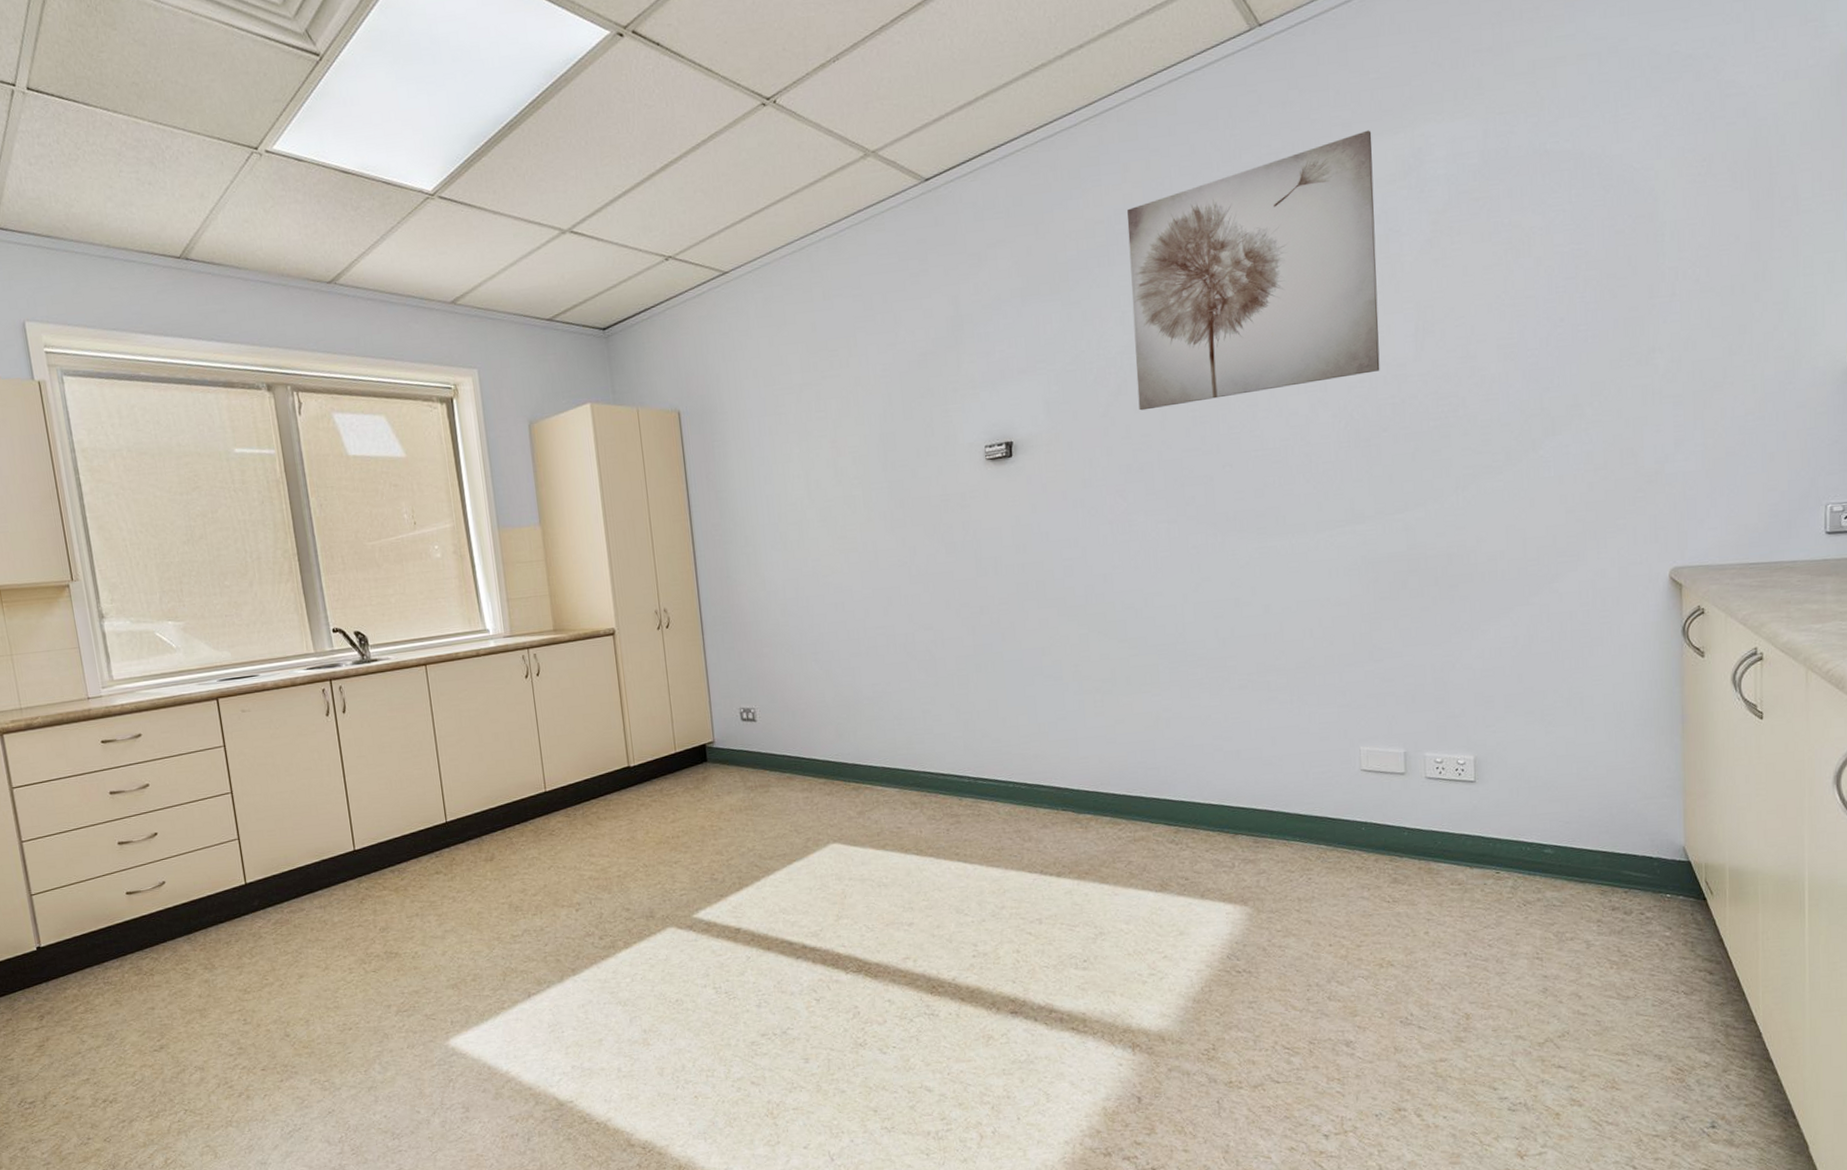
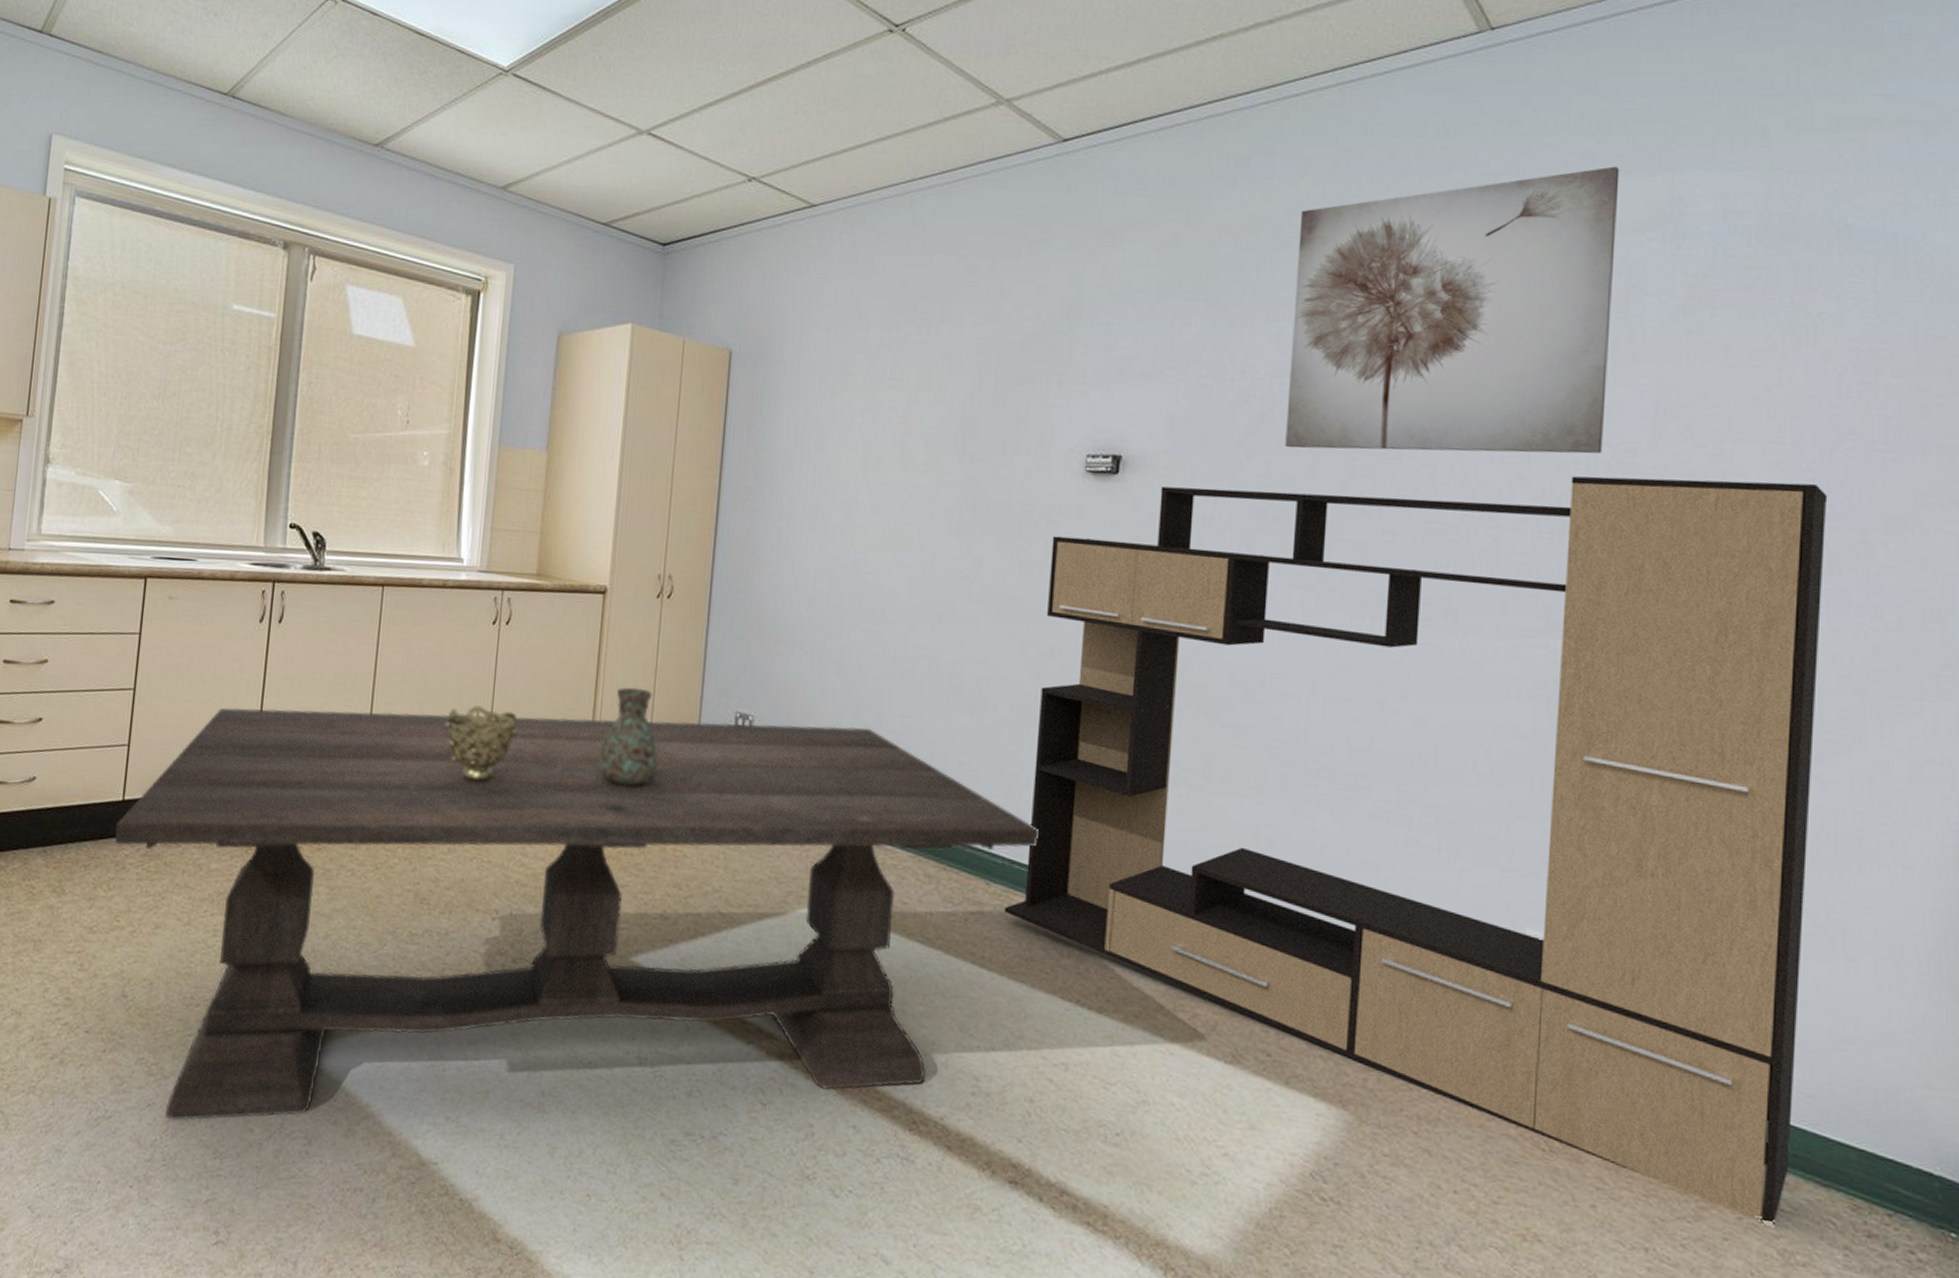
dining table: none [244,699,994,1120] -> present [115,707,1039,1121]
decorative bowl: none [504,746,565,808] -> present [445,705,518,783]
decorative vase: none [636,705,685,785] -> present [598,687,658,786]
media console: none [968,367,1557,917] -> present [1004,476,1828,1225]

